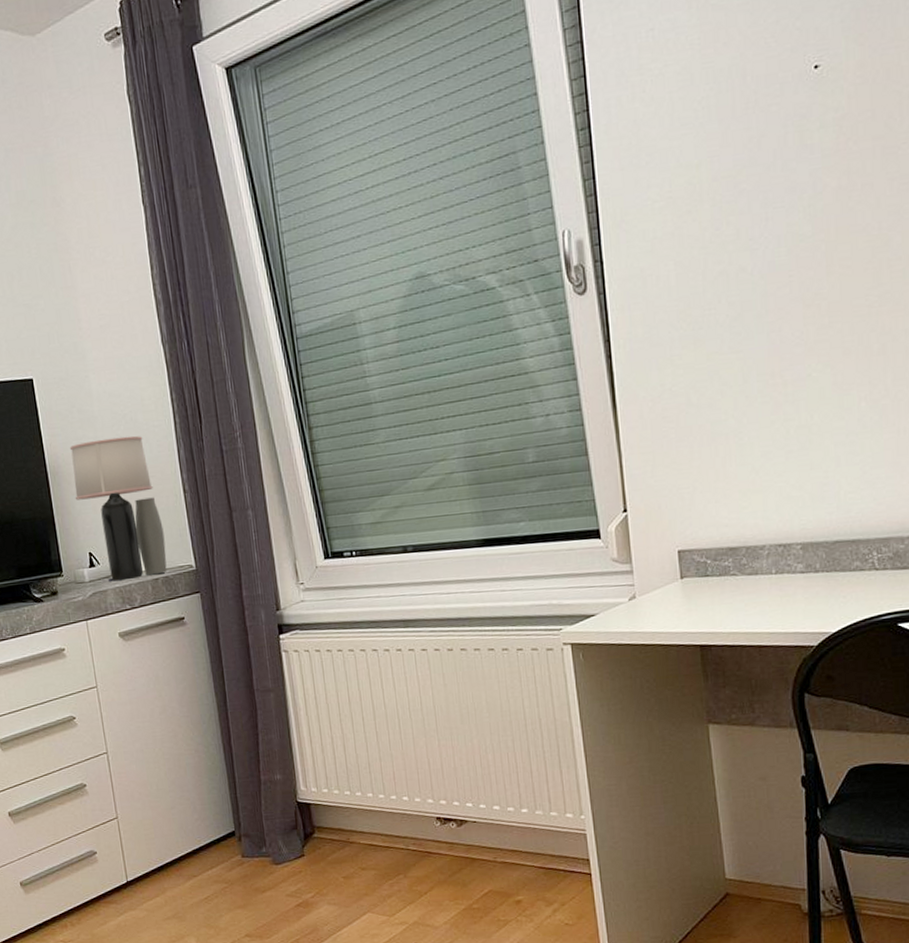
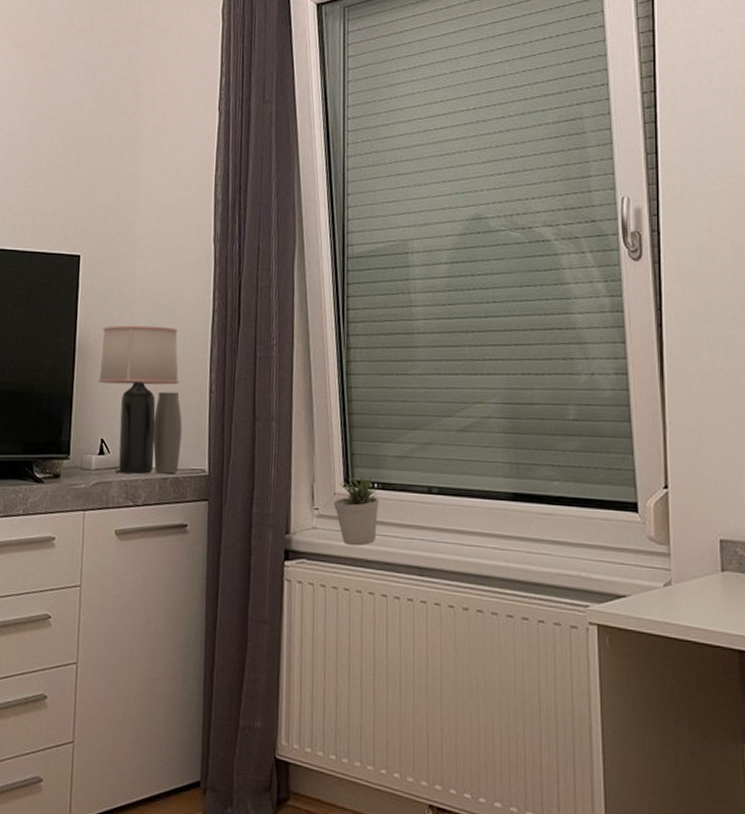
potted plant: none [316,543,361,612] -> present [333,472,379,547]

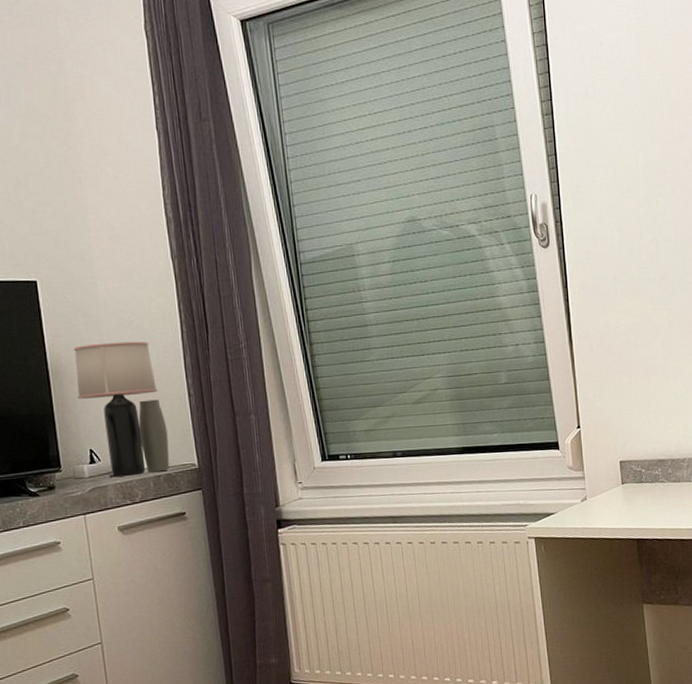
potted plant: present [333,472,379,547] -> none [314,447,354,509]

